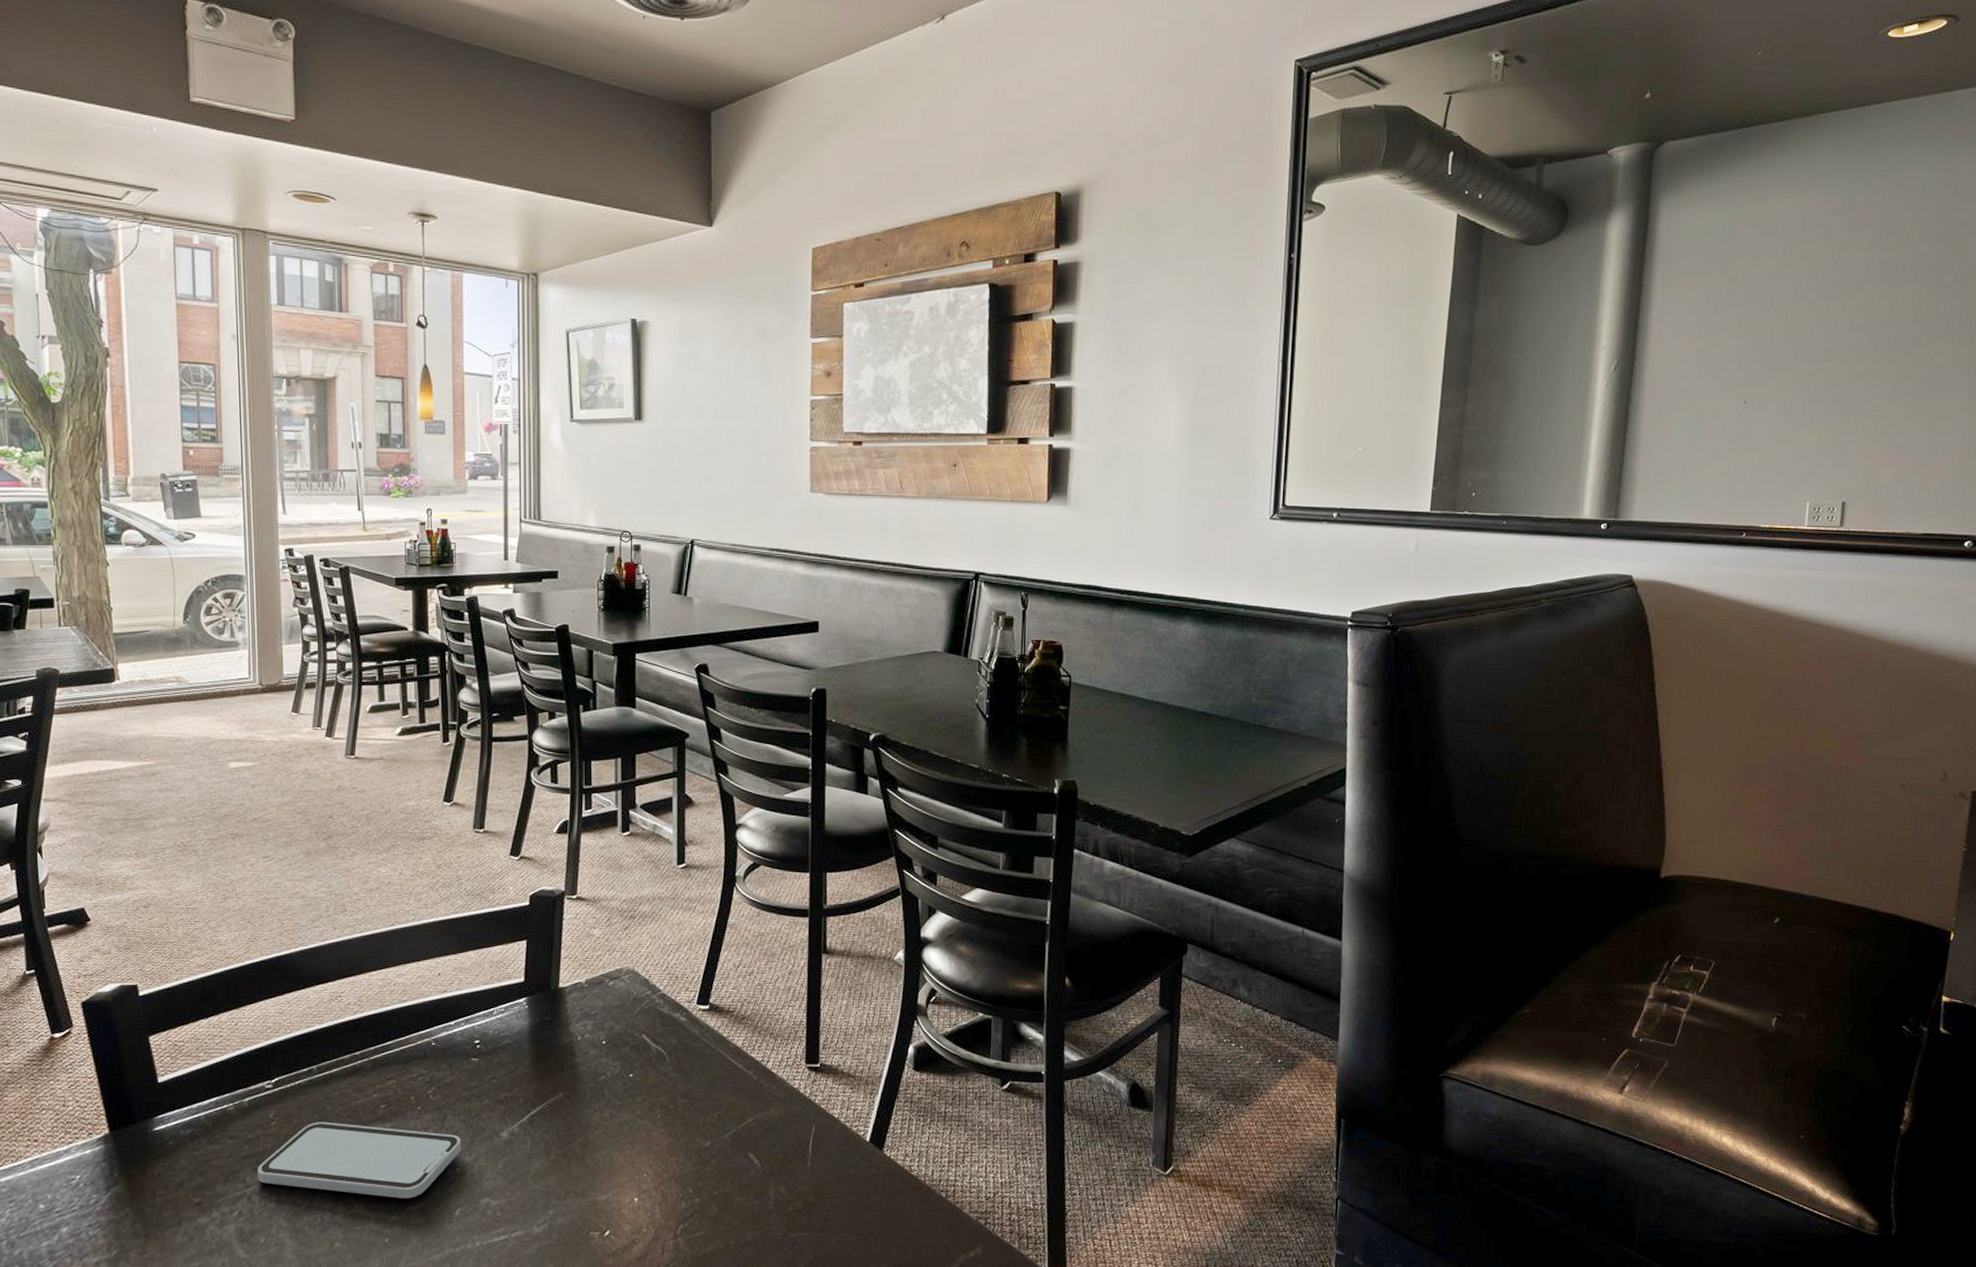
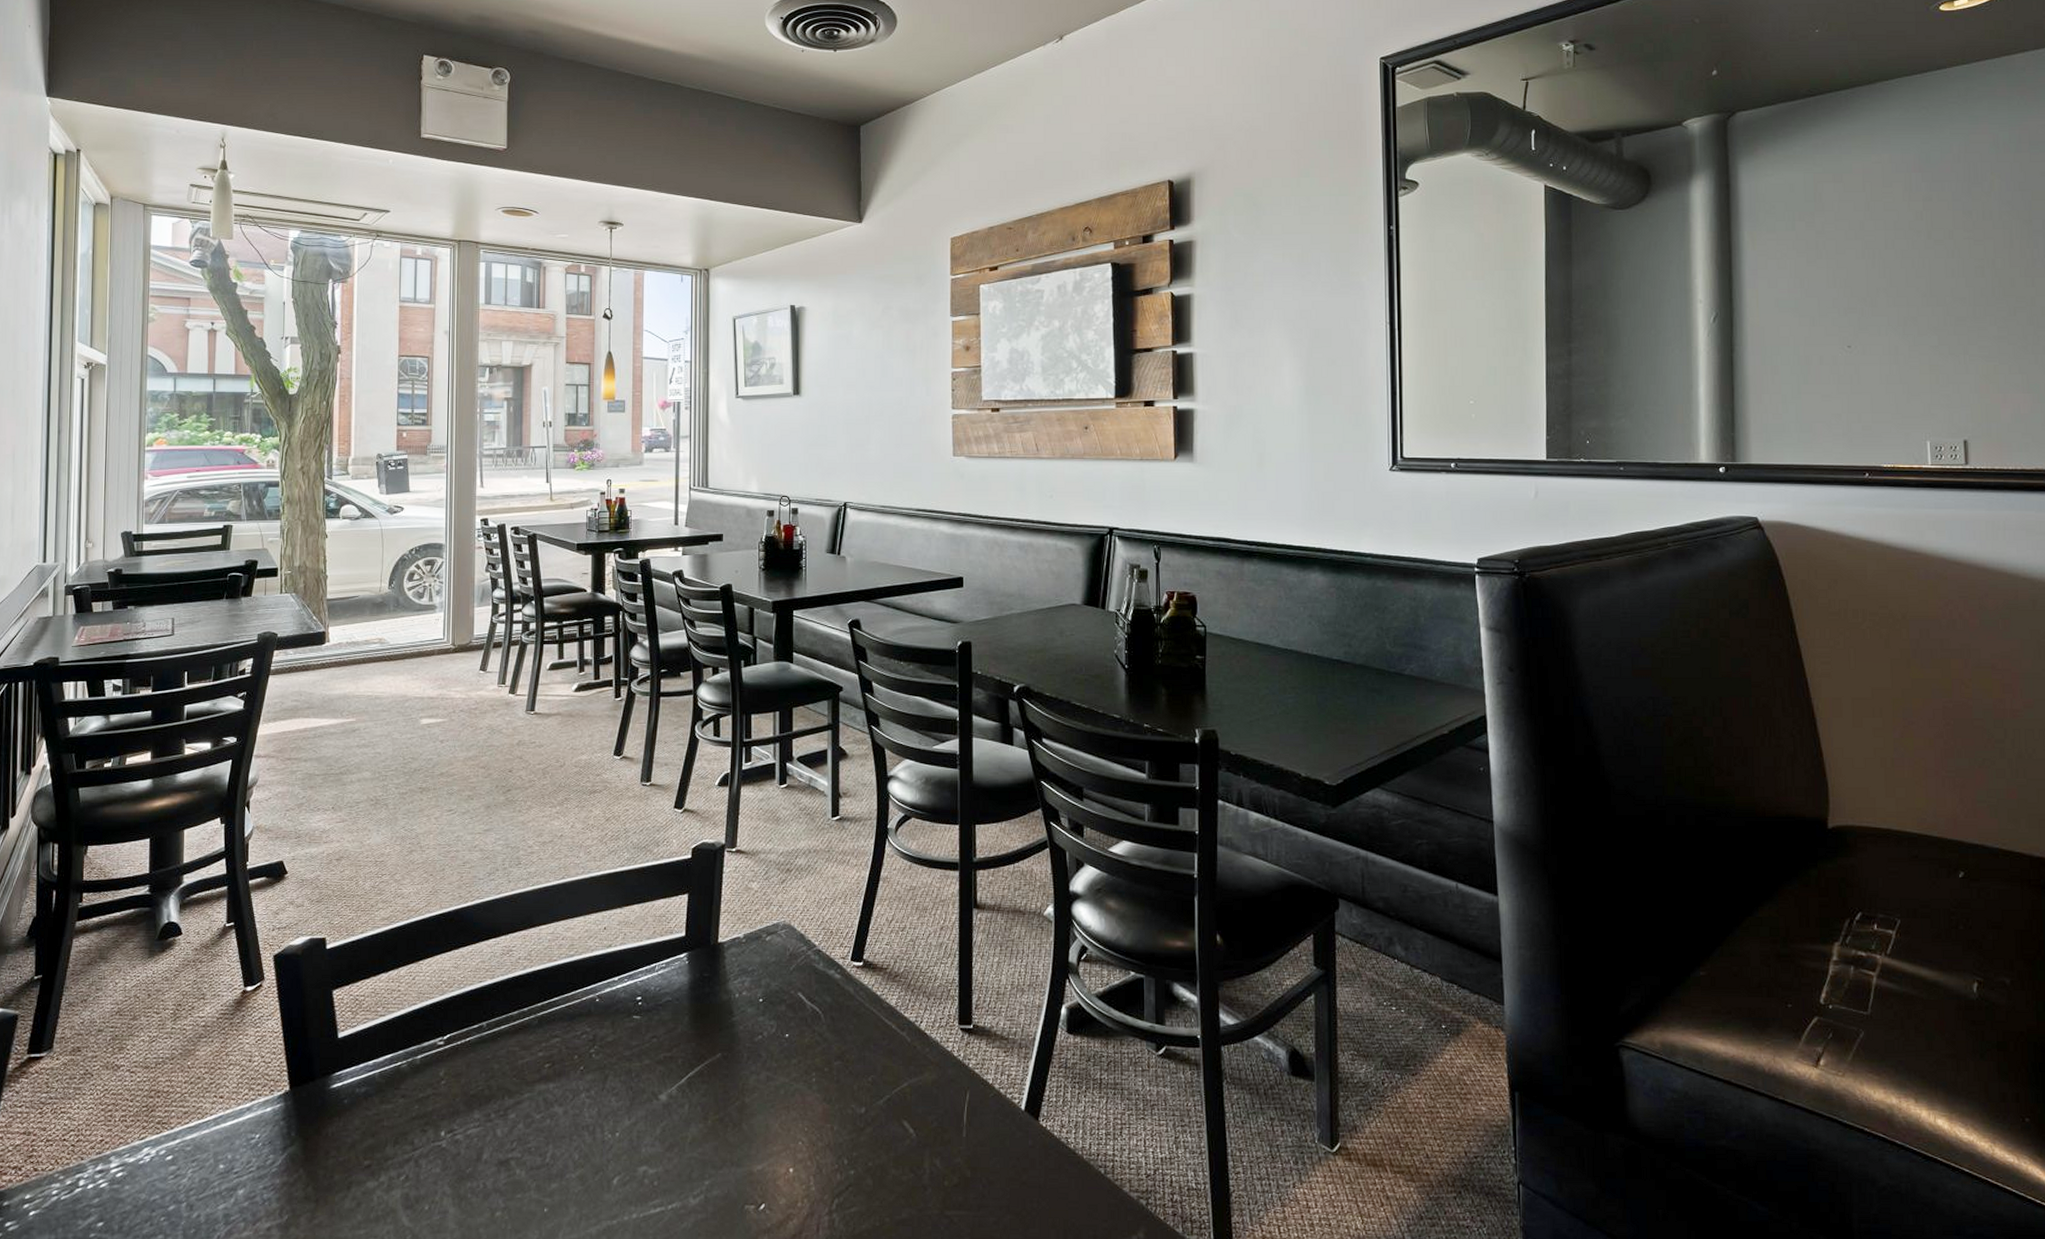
smartphone: present [257,1121,461,1199] -> none [425,1081,621,1165]

